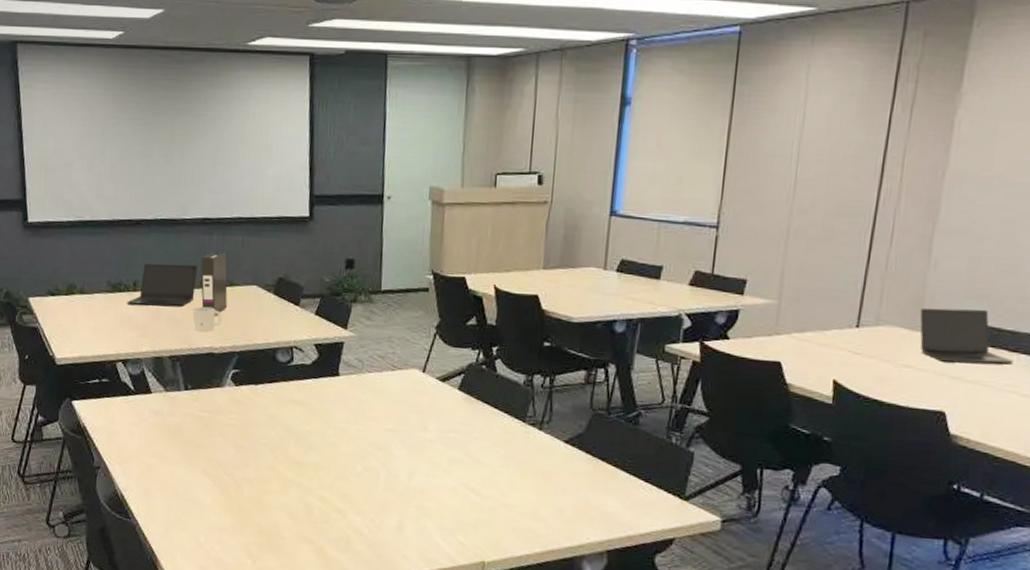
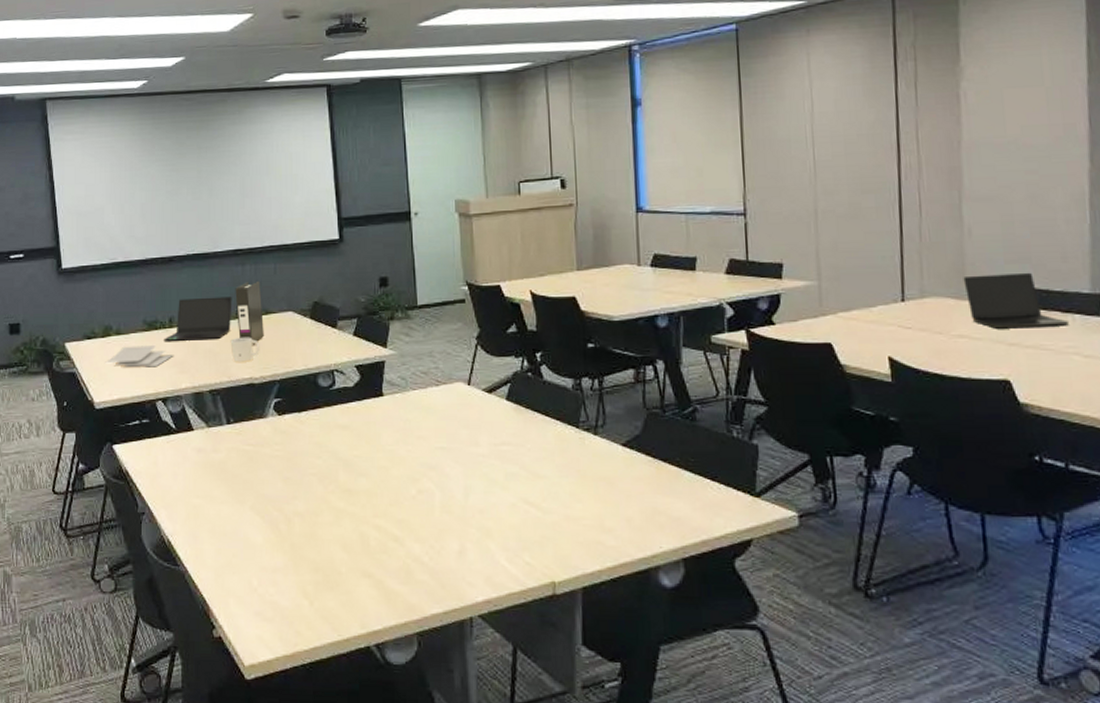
papers: none [68,305,137,329] -> present [105,345,174,368]

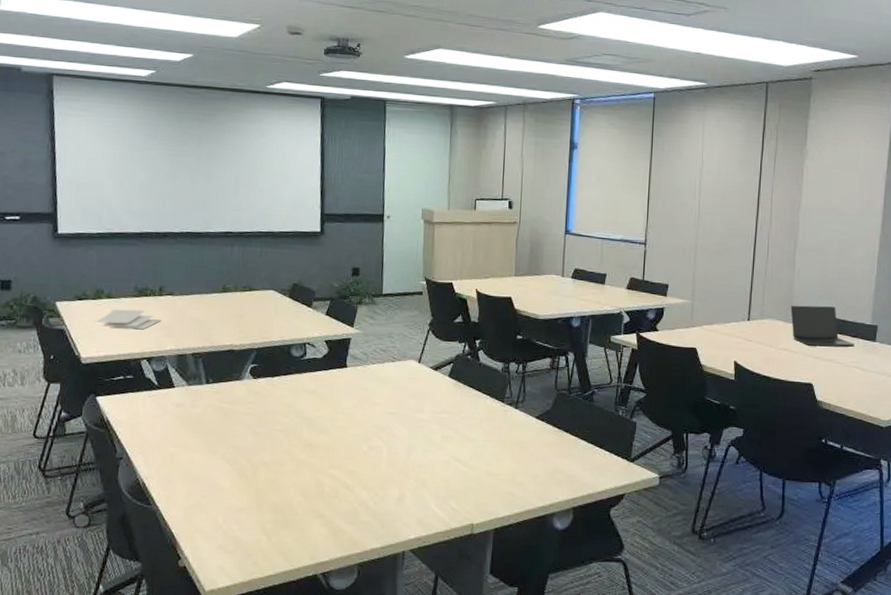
laptop: present [164,296,232,341] -> none [153,271,220,309]
mug: present [230,337,260,362] -> none [215,309,242,331]
binder: present [235,280,264,345] -> none [223,261,247,317]

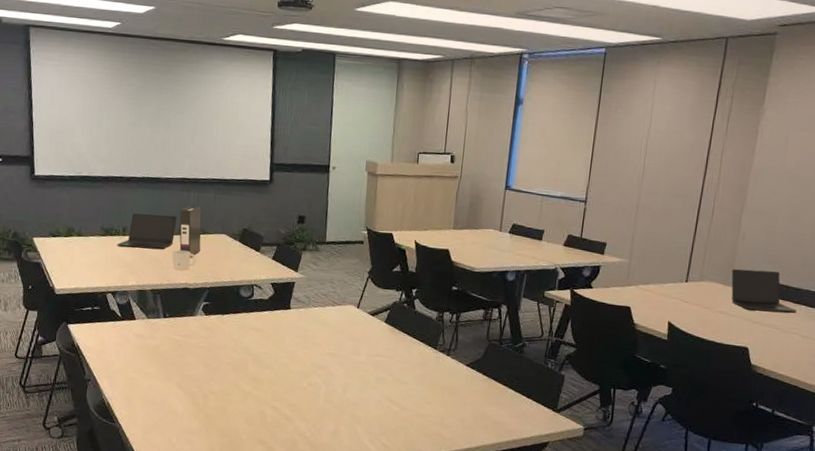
papers: present [94,309,162,330] -> none [66,246,125,266]
laptop: none [153,271,220,309] -> present [117,213,177,249]
mug: none [215,309,242,331] -> present [172,250,196,271]
binder: none [223,261,247,317] -> present [179,206,202,258]

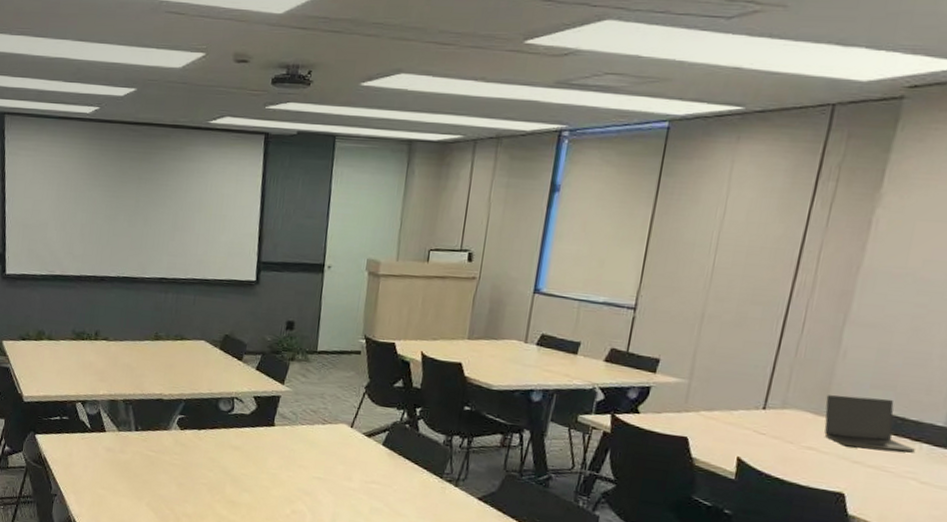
laptop: present [117,213,177,249] -> none [88,316,153,356]
mug: present [172,250,196,271] -> none [146,357,172,380]
binder: present [179,206,202,258] -> none [154,309,180,366]

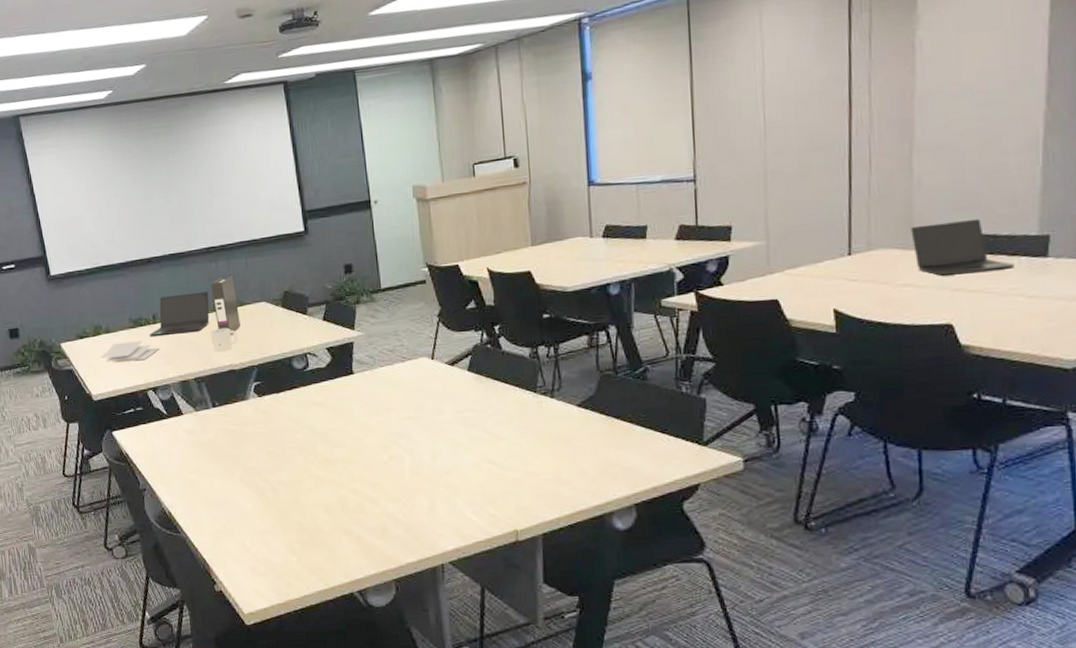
papers: none [36,350,96,373] -> present [98,340,160,363]
laptop: none [88,316,153,356] -> present [149,291,210,336]
mug: none [146,357,172,380] -> present [210,327,238,351]
binder: none [154,309,180,366] -> present [210,275,241,335]

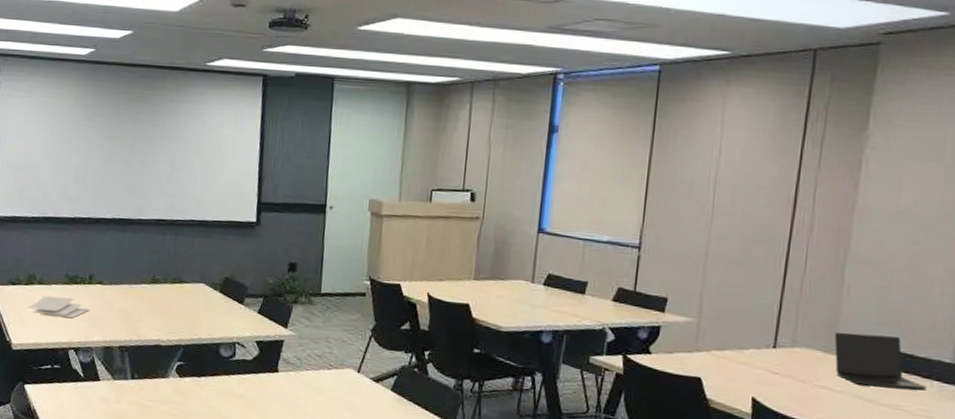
laptop: present [149,291,210,336] -> none [82,259,150,300]
binder: present [210,275,241,335] -> none [152,251,178,310]
mug: present [210,327,238,351] -> none [143,301,170,325]

